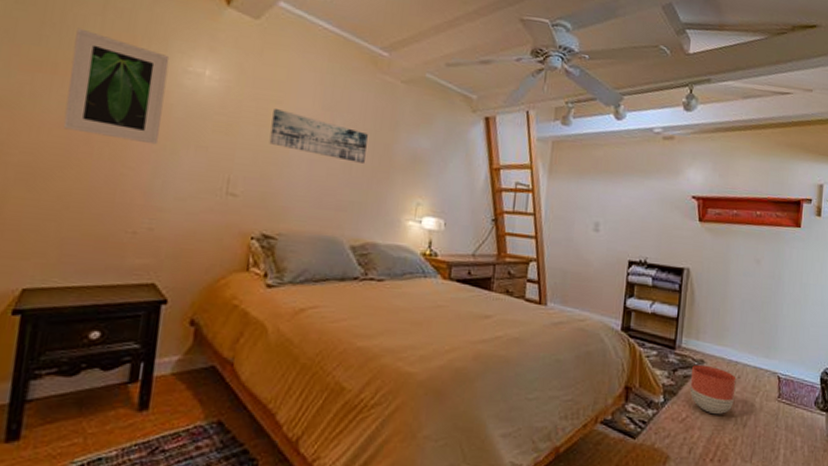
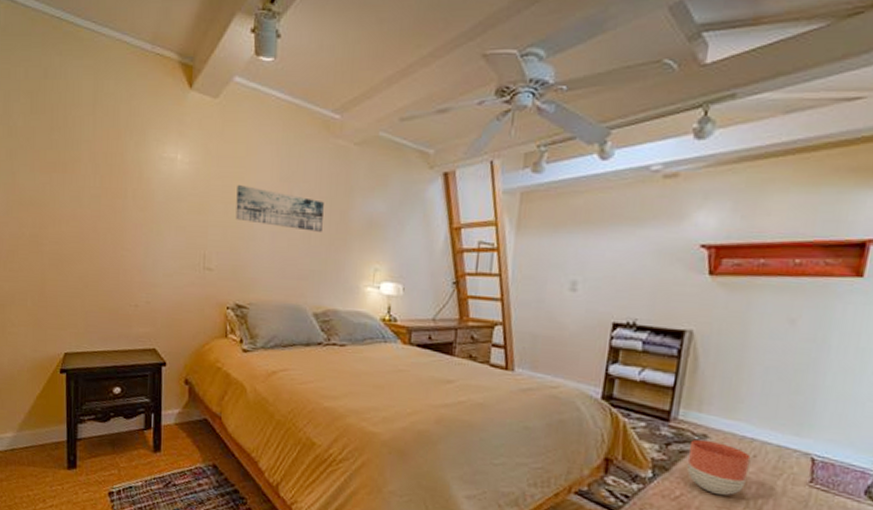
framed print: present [62,28,170,145] -> none [76,129,148,228]

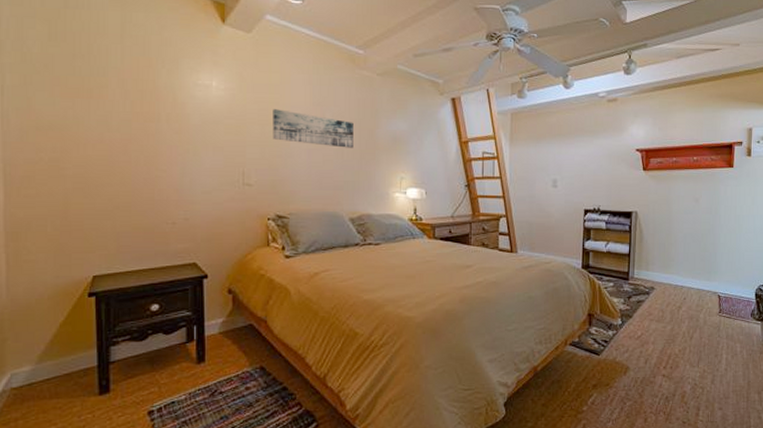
planter: present [686,439,751,496] -> none [643,291,682,331]

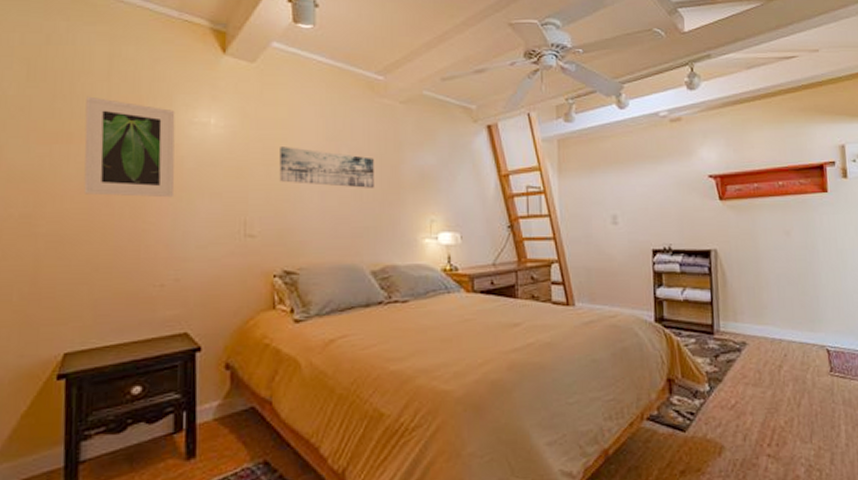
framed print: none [102,57,183,149] -> present [83,96,175,198]

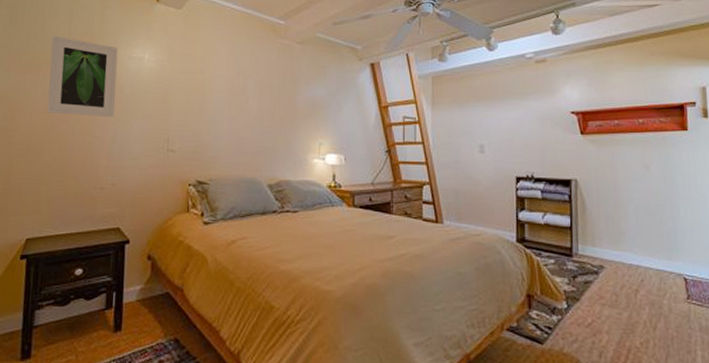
wall art: present [279,147,374,188] -> none [197,78,274,114]

